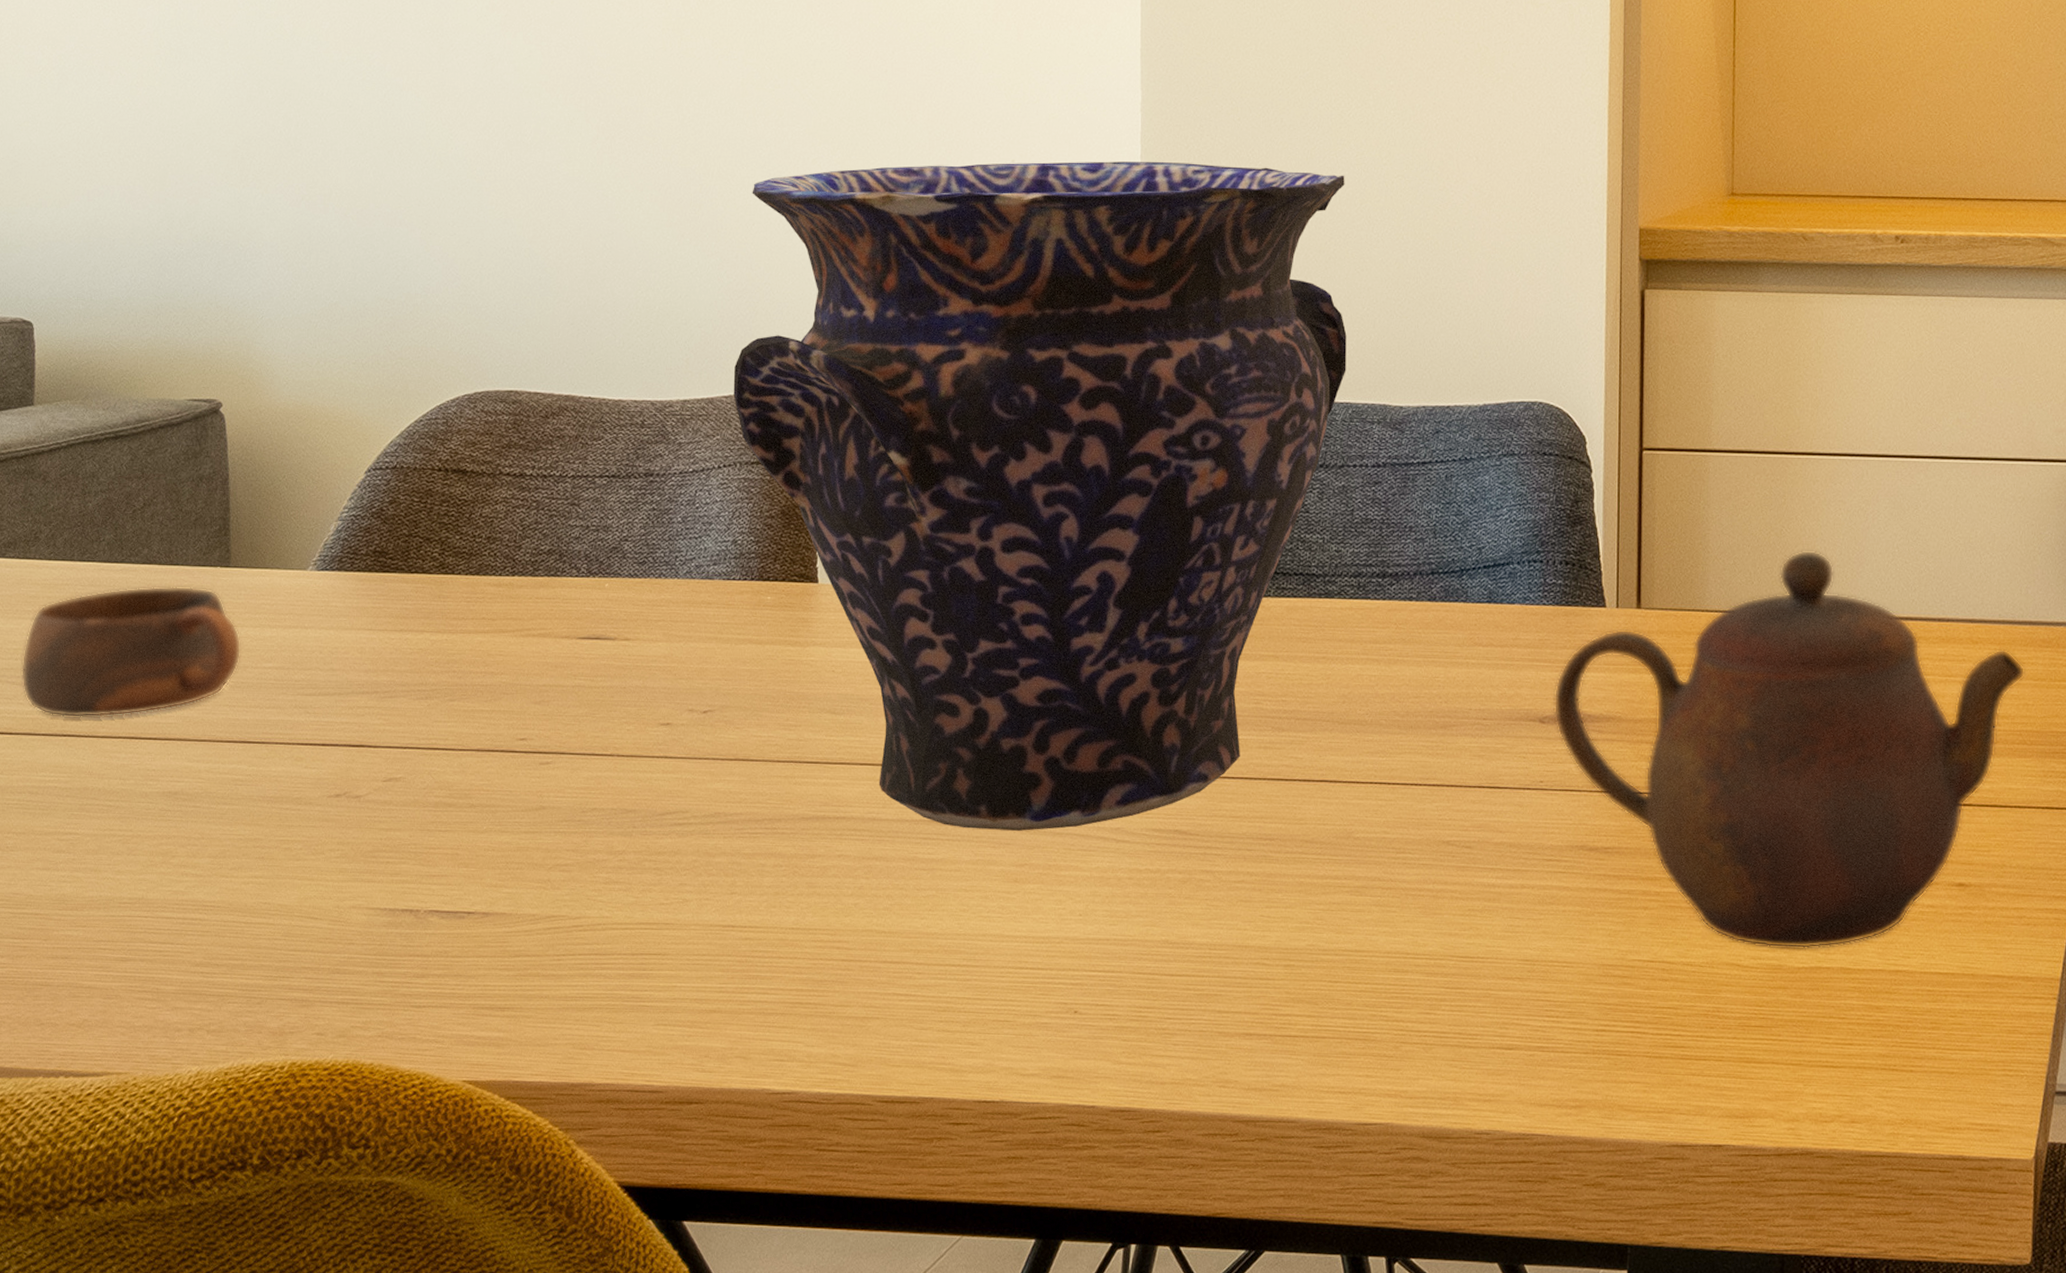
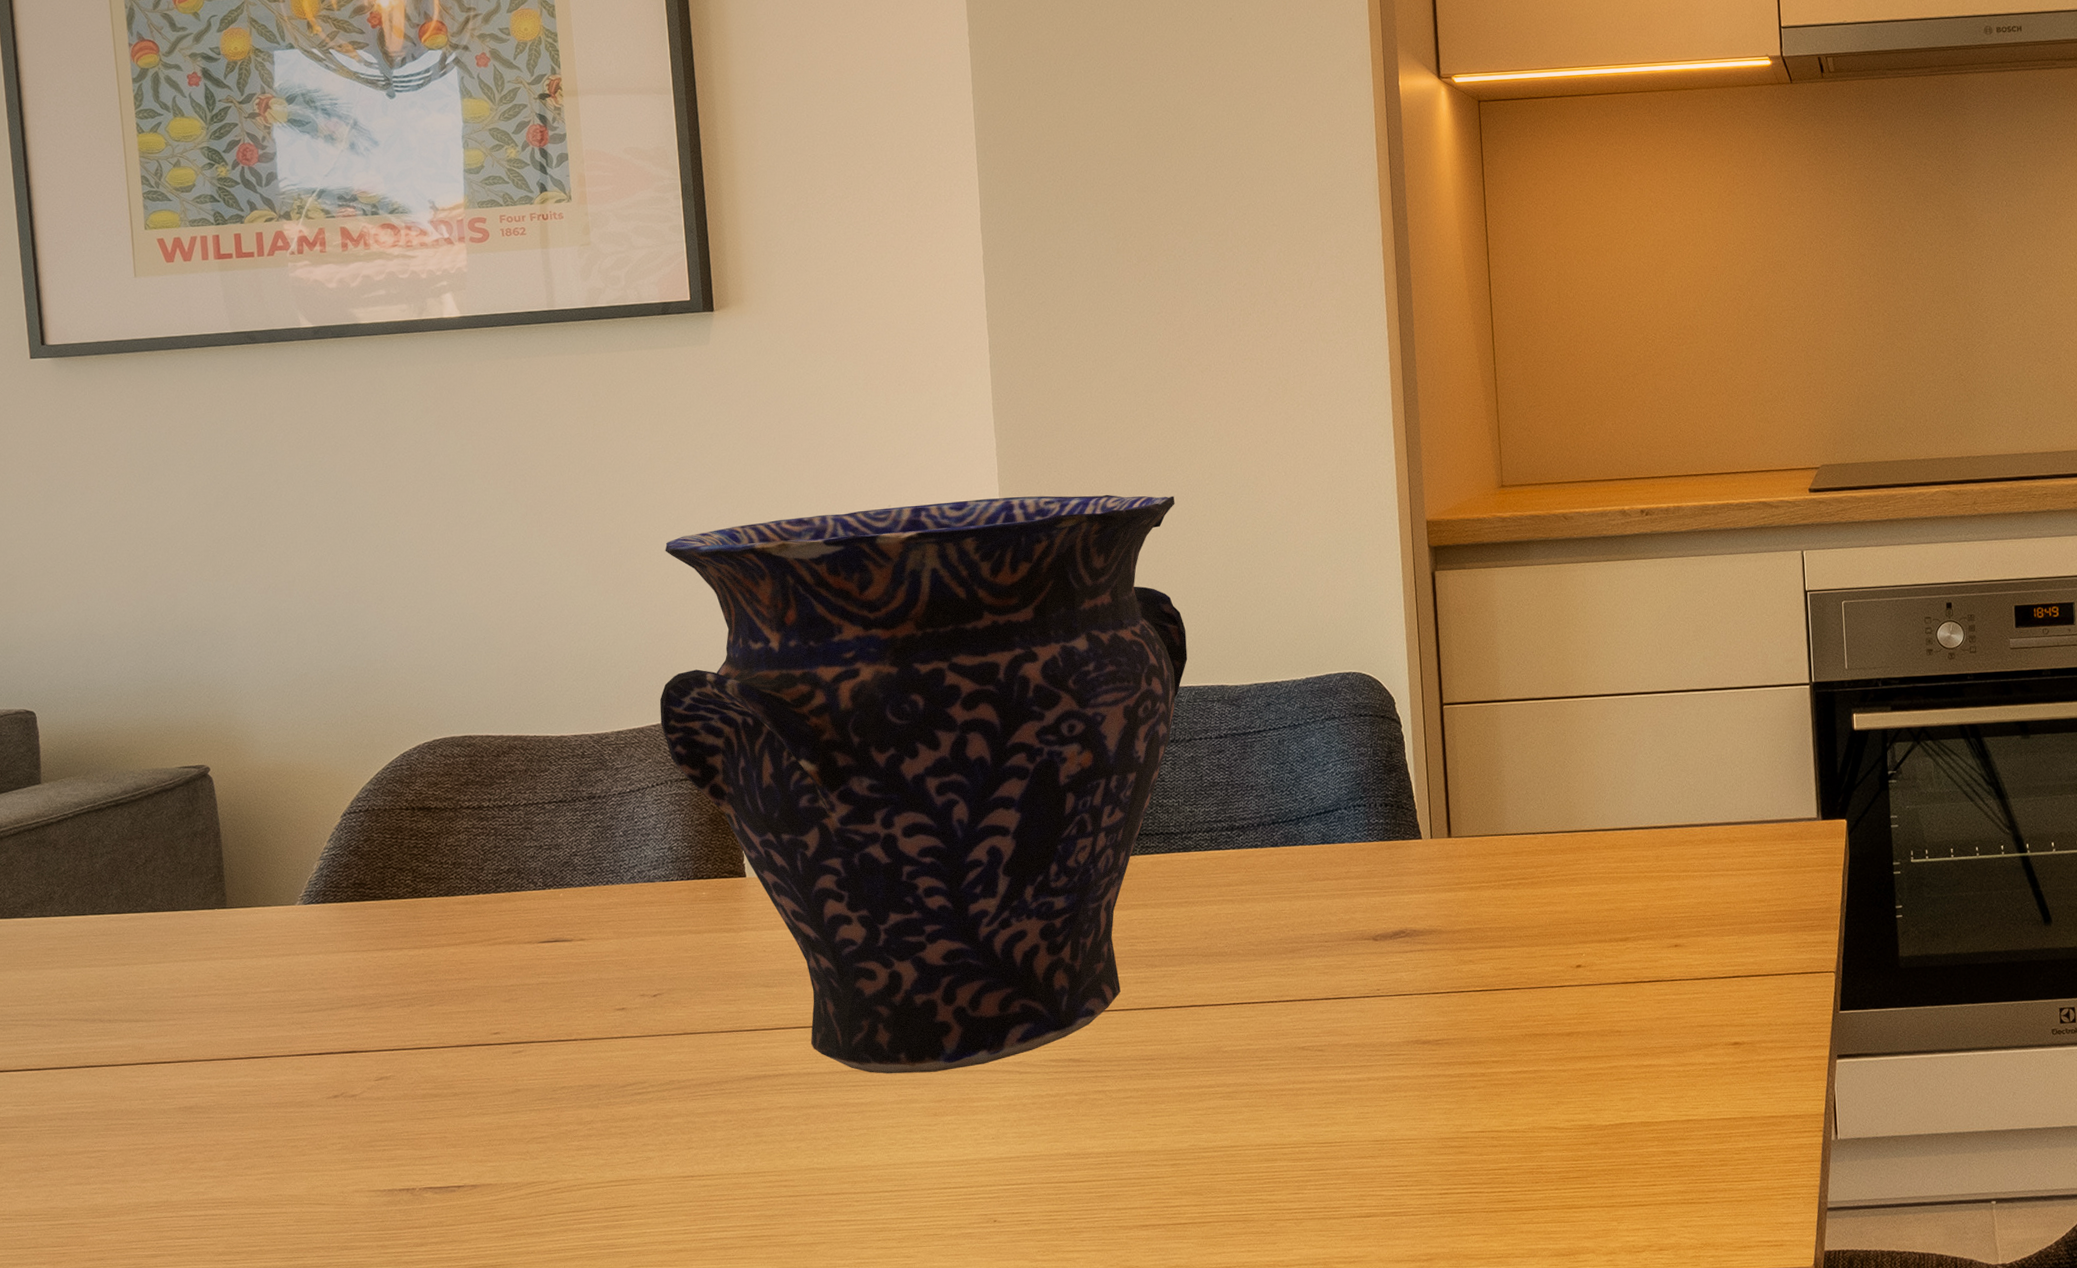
cup: present [20,586,241,718] -> none [44,928,242,1051]
teapot: present [1553,550,2025,949] -> none [1383,776,1776,1111]

